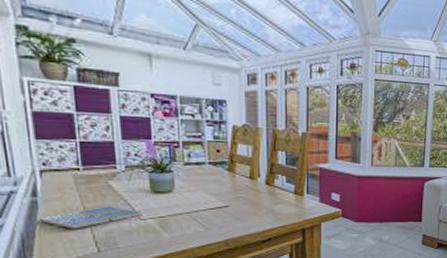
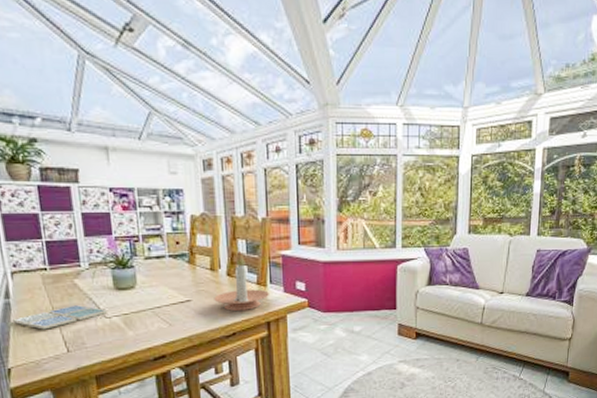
candle holder: none [252,161,305,217] -> present [214,250,269,311]

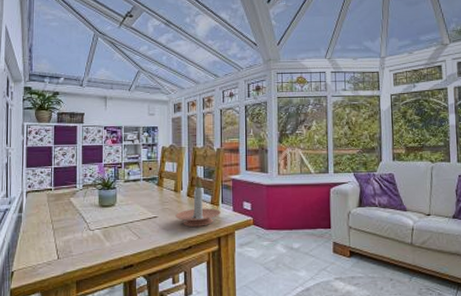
drink coaster: present [11,305,108,330] -> none [20,219,93,239]

